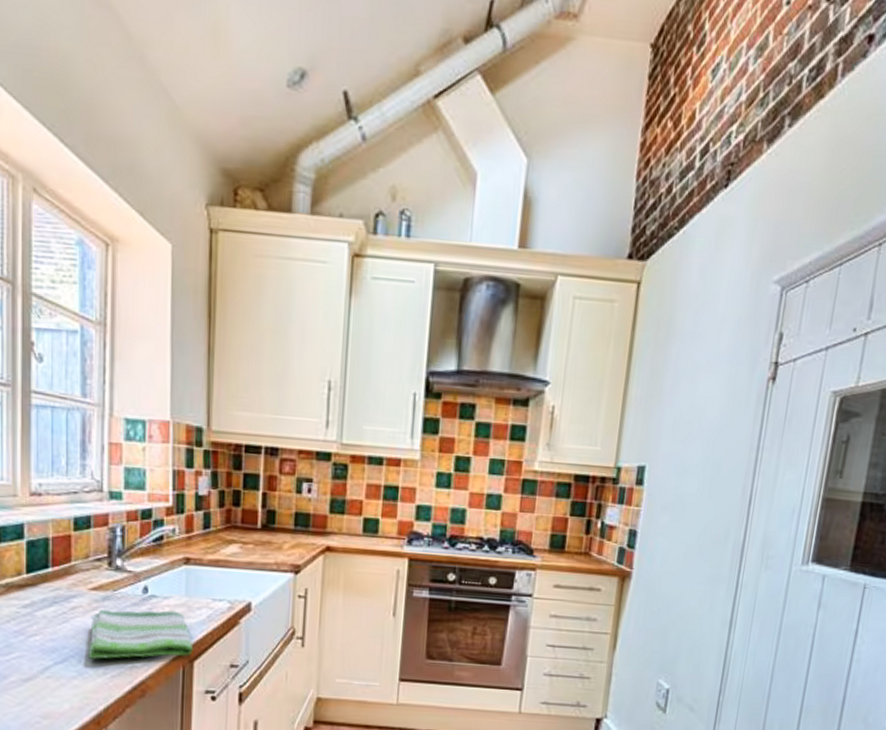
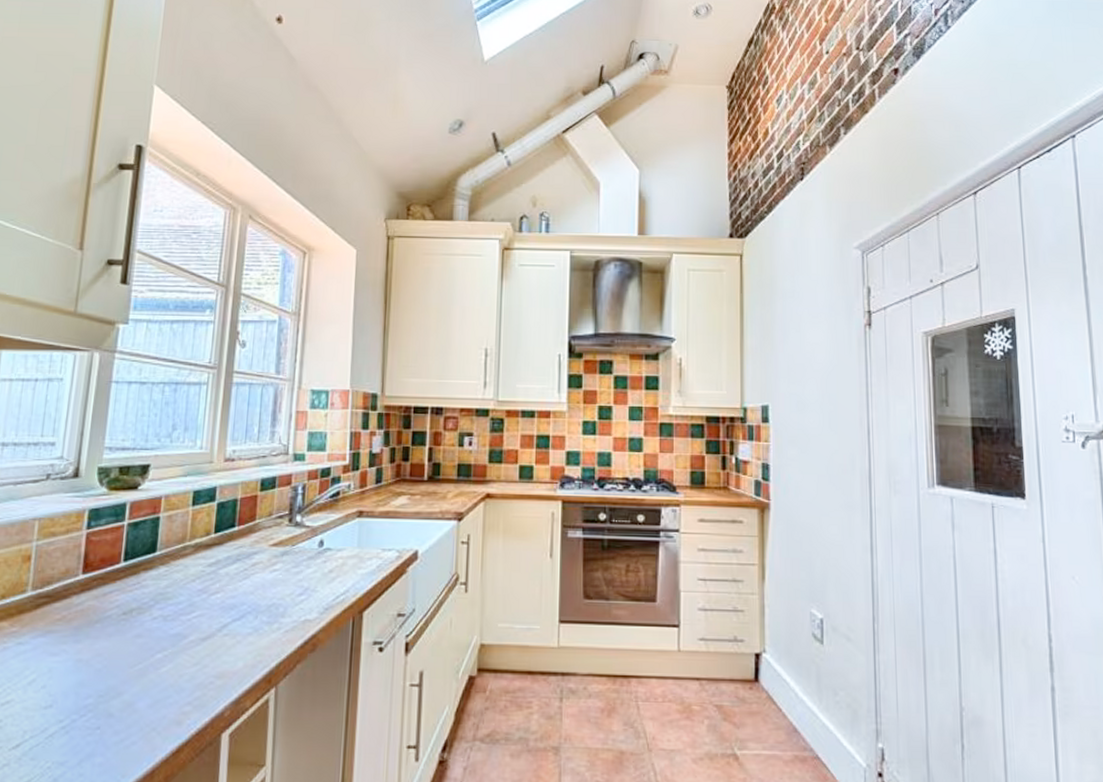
dish towel: present [89,610,194,659] -> none [265,562,363,614]

